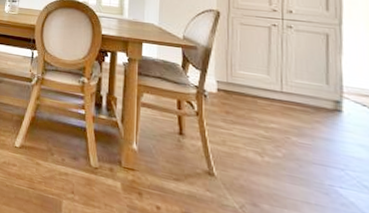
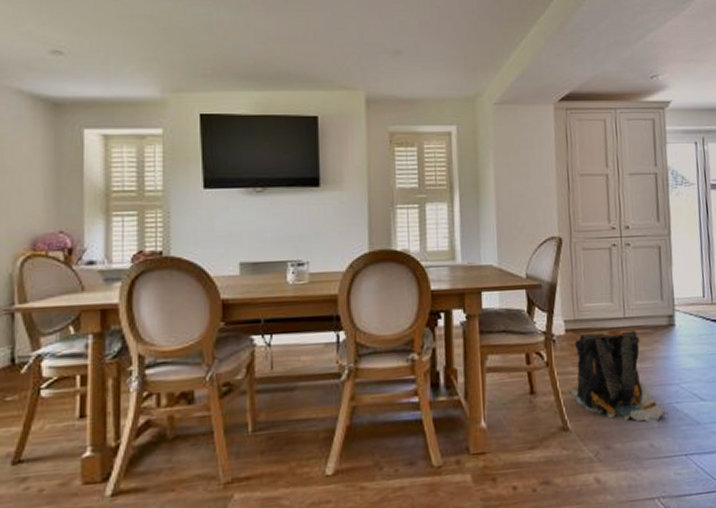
backpack: none [218,96,328,199] -> present [570,330,668,423]

